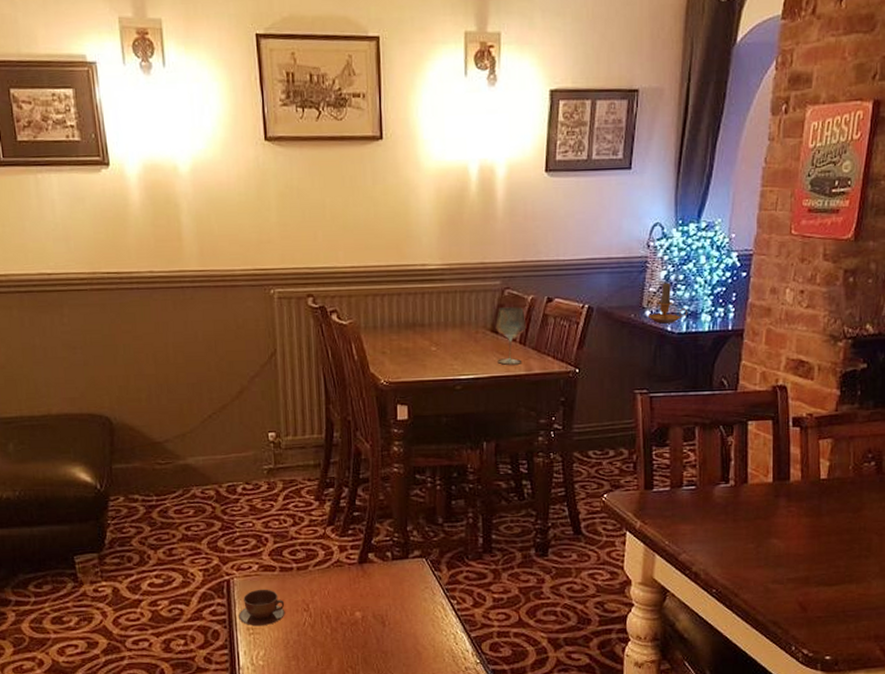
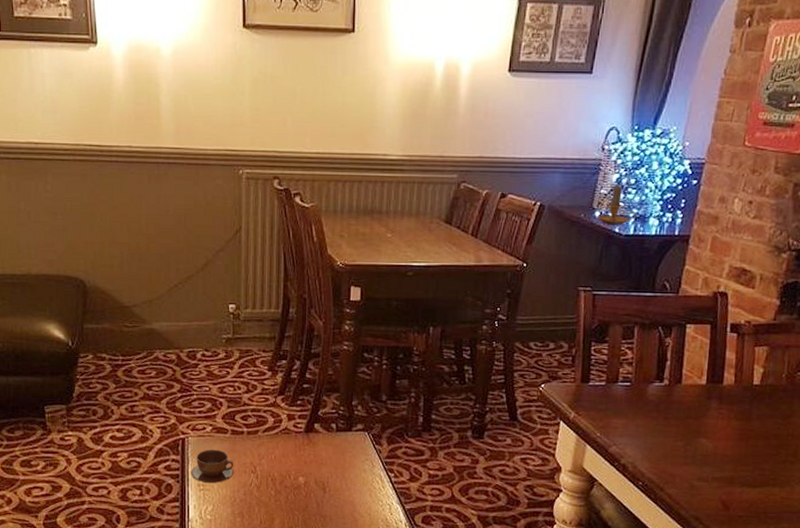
wine glass: present [495,307,527,365] -> none [449,200,480,255]

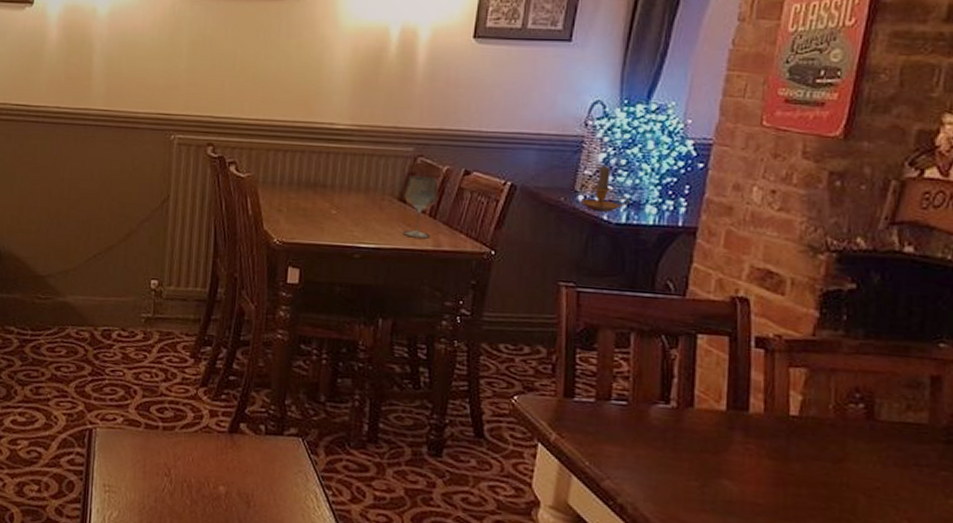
teacup: present [191,449,234,484] -> none [96,444,146,485]
wine glass: none [449,200,480,255] -> present [403,176,439,239]

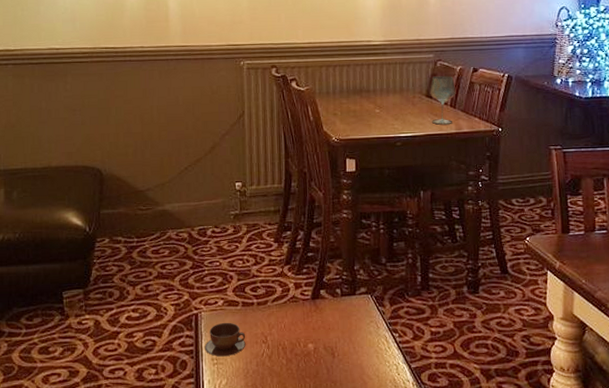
teacup: none [96,444,146,485] -> present [204,322,246,357]
candle: present [580,166,630,212] -> none [558,55,593,90]

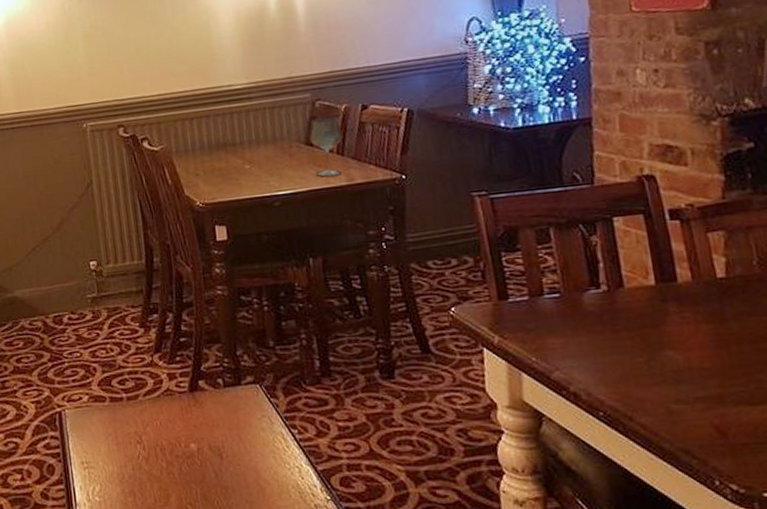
teacup: present [204,322,246,357] -> none [72,420,118,460]

